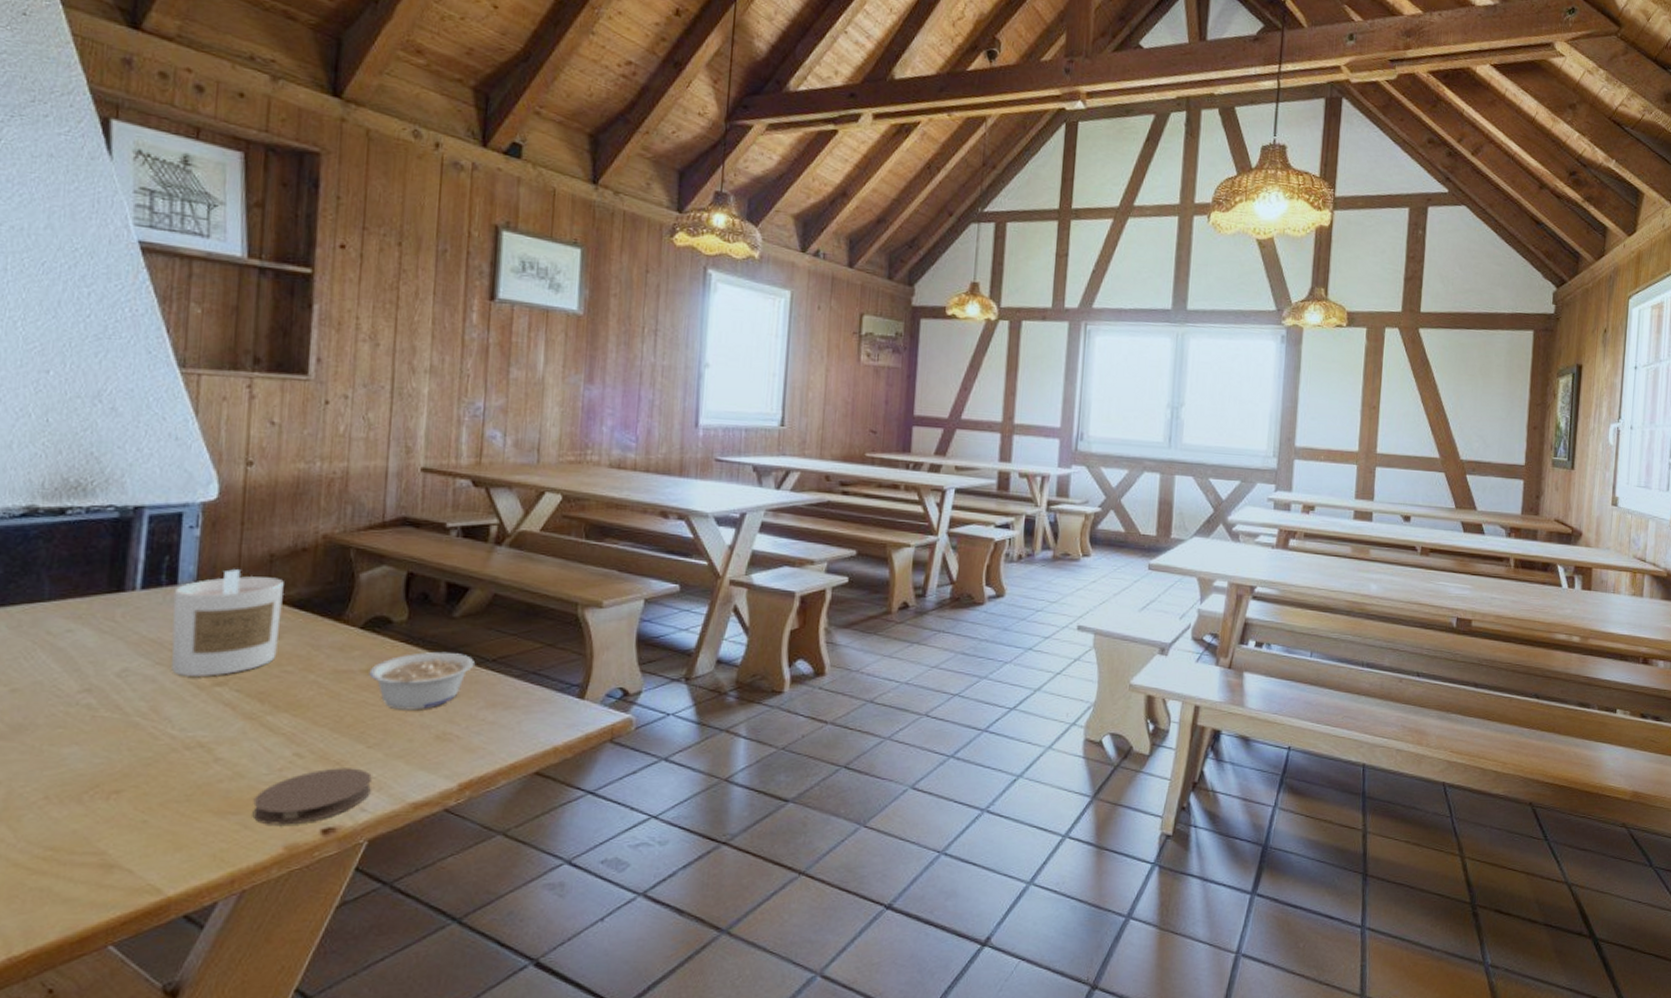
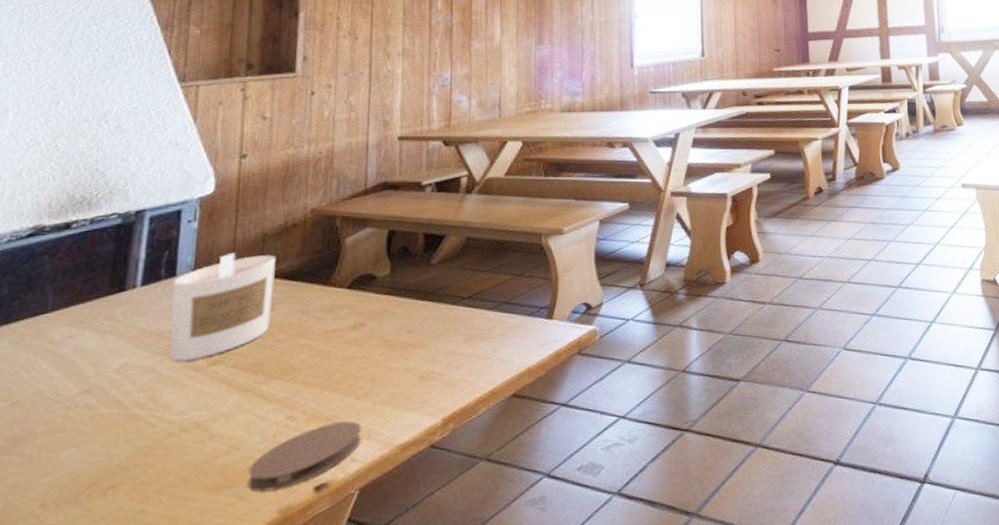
legume: present [369,651,475,710] -> none [356,296,452,359]

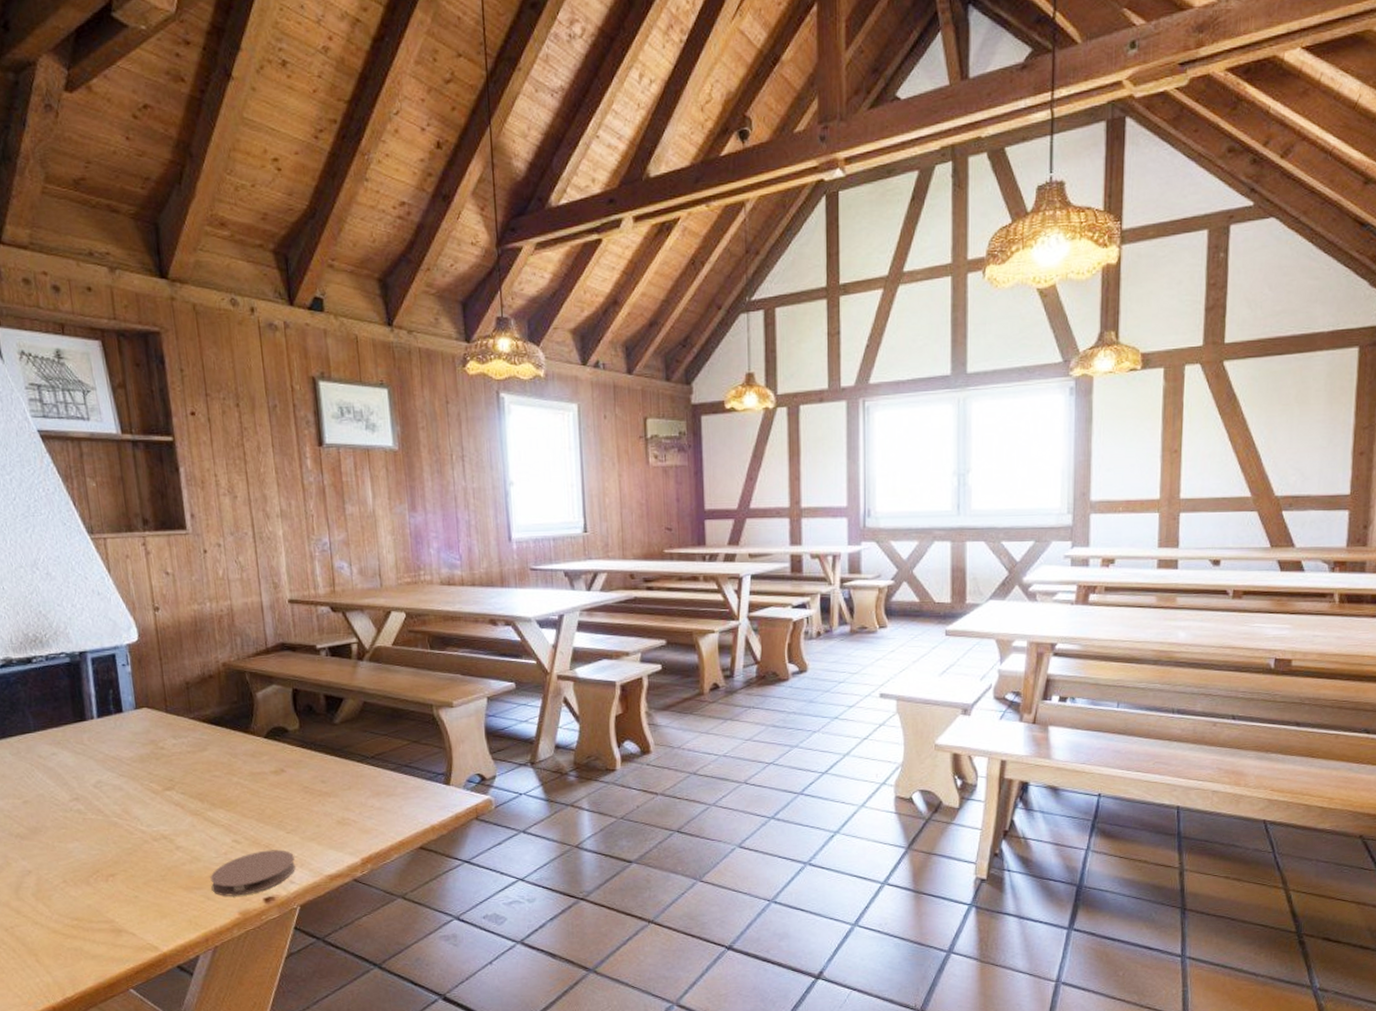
candle: present [169,253,276,362] -> none [121,697,206,784]

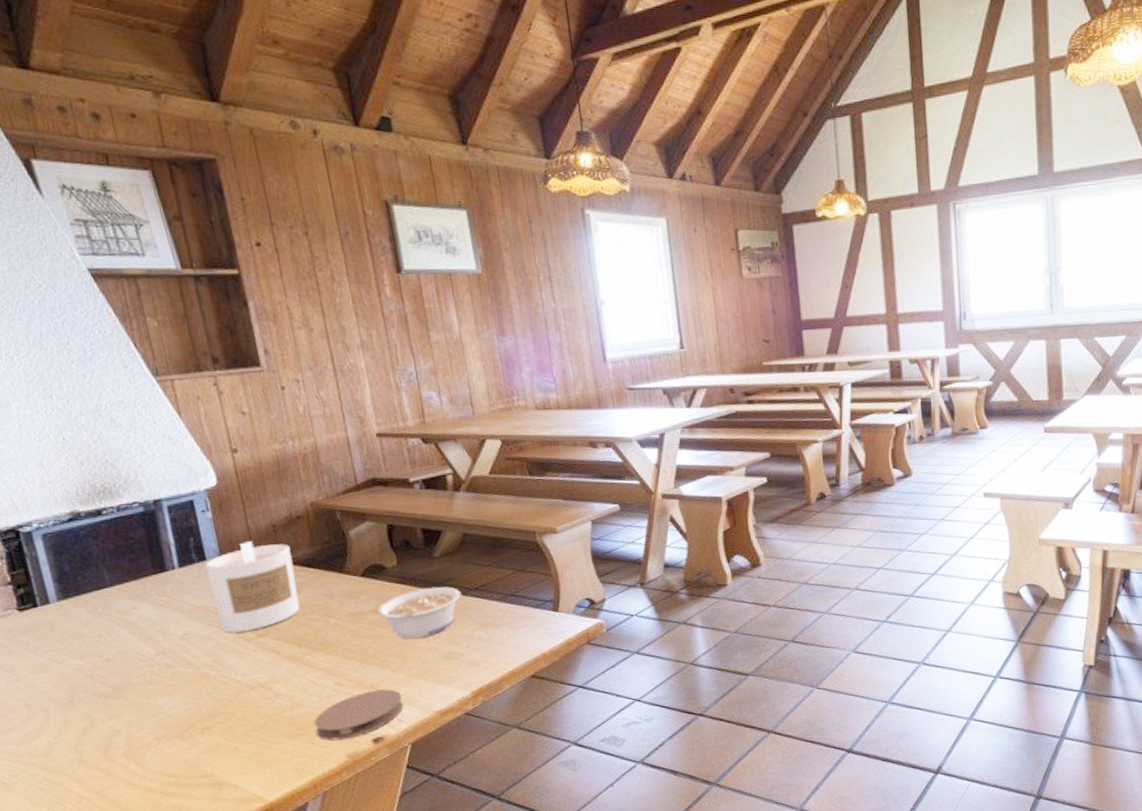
candle: none [121,697,206,784] -> present [205,541,301,633]
legume: none [277,752,358,802] -> present [377,586,461,639]

